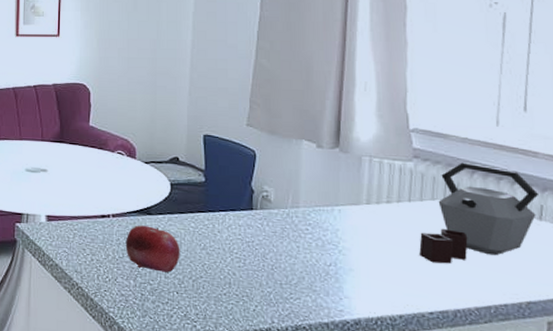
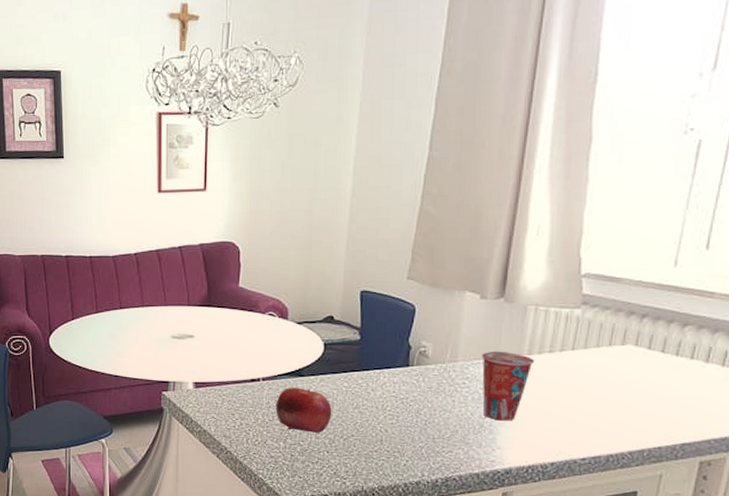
cup: none [322,198,373,270] -> present [481,351,534,421]
kettle: present [419,162,540,264] -> none [578,307,710,411]

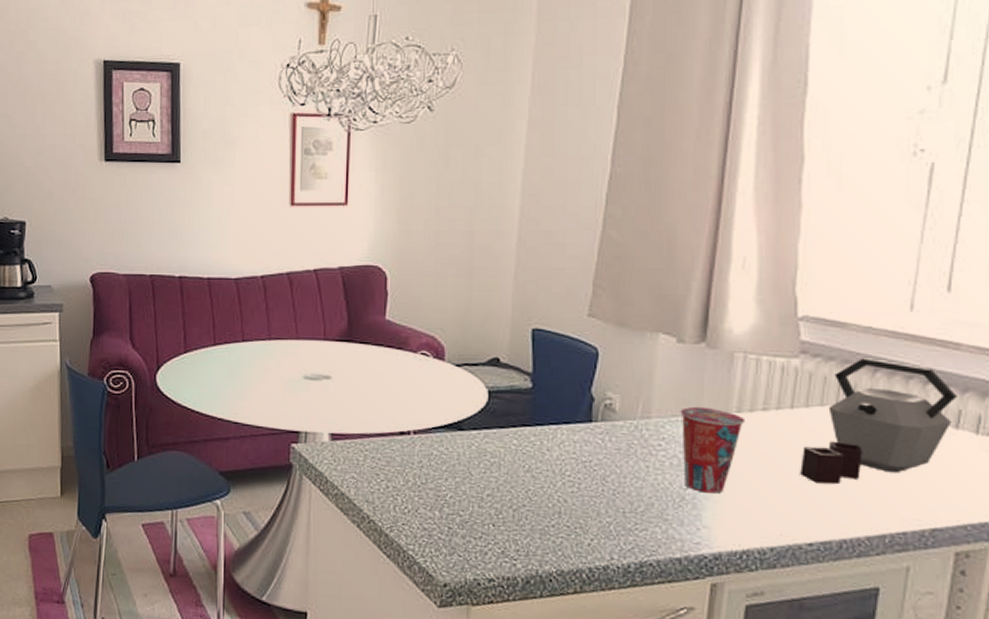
fruit: present [275,387,332,433] -> none [429,443,499,501]
kettle: none [578,307,710,411] -> present [800,358,958,485]

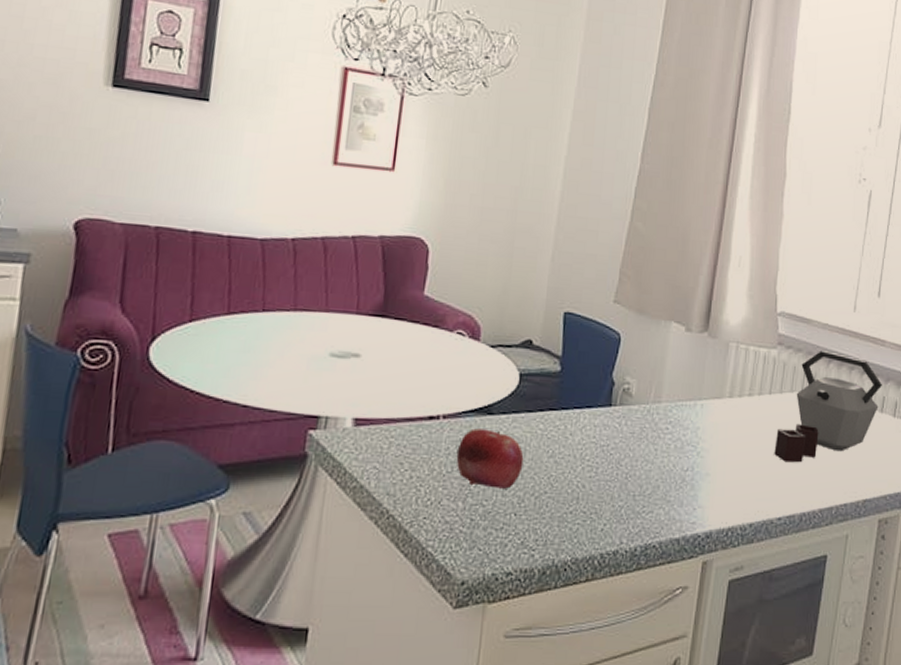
fruit: none [429,443,499,501] -> present [456,428,524,489]
cup: present [680,406,744,494] -> none [685,391,735,474]

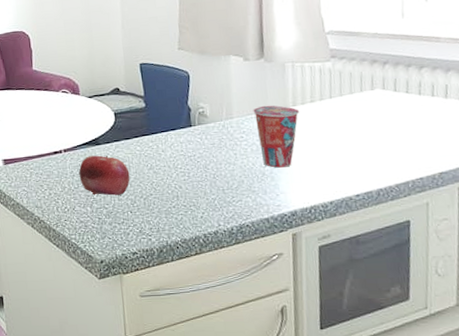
cup: none [685,391,735,474] -> present [253,105,299,168]
kettle: present [774,350,883,463] -> none [342,55,444,151]

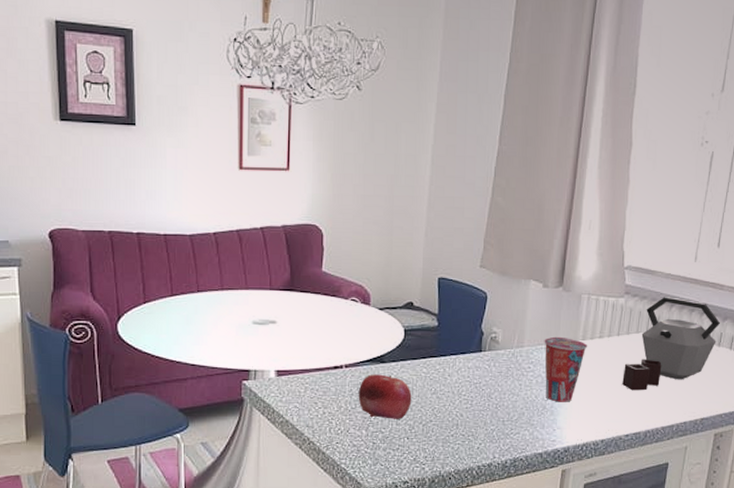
kettle: none [342,55,444,151] -> present [622,297,721,391]

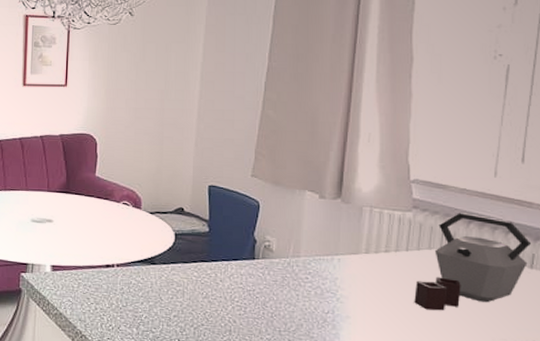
fruit: present [358,374,412,419] -> none [129,274,183,321]
cup: present [544,336,587,402] -> none [322,248,371,317]

